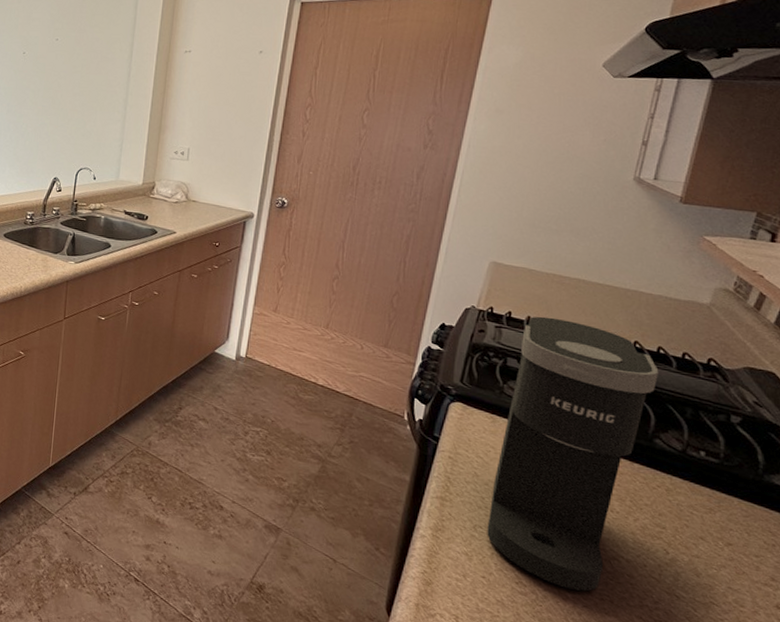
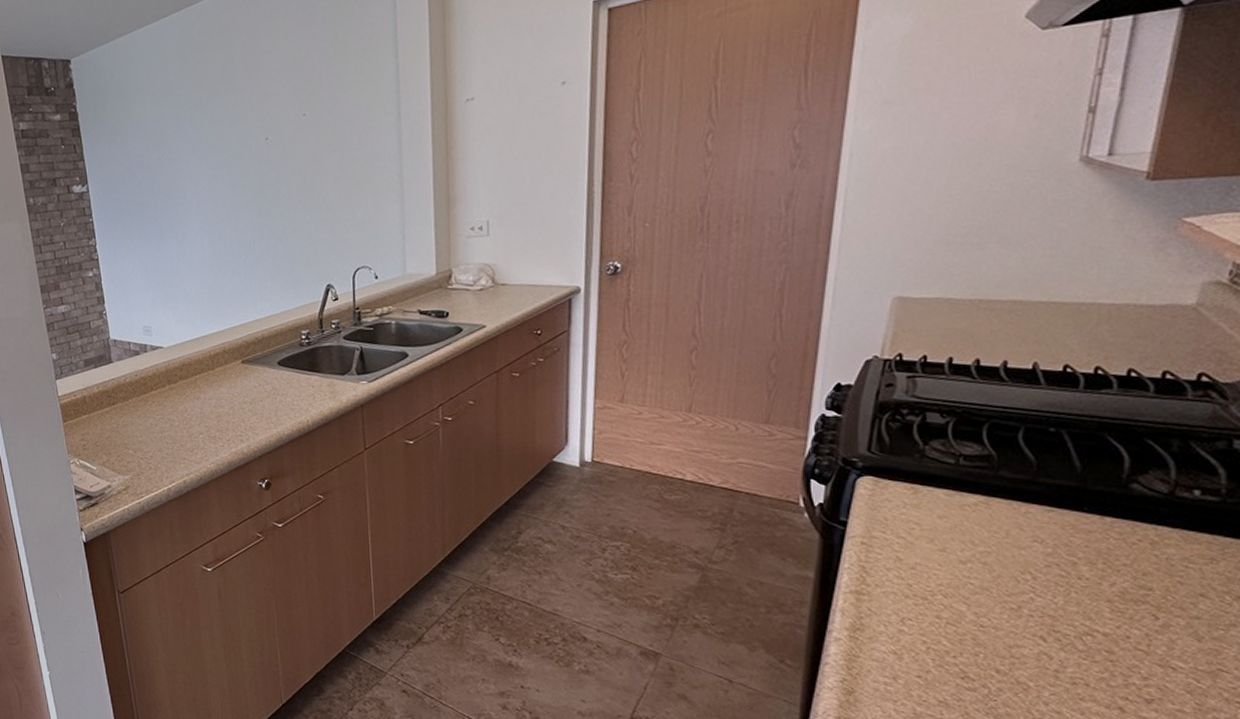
coffee maker: present [487,316,659,592] -> none [918,354,1131,677]

